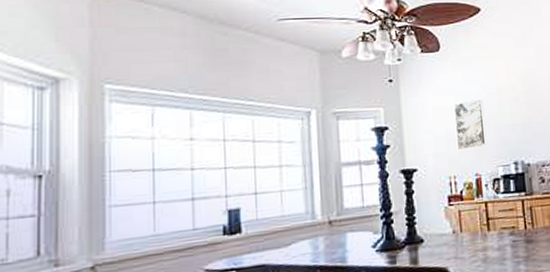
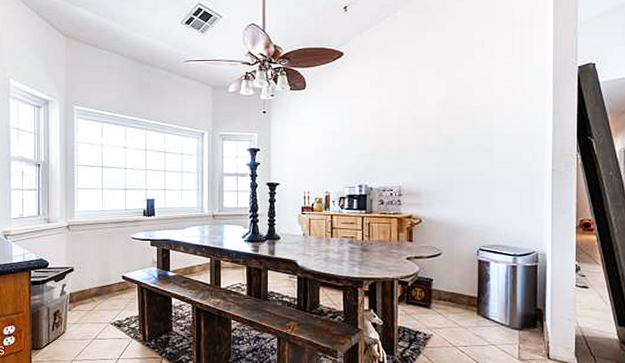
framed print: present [453,98,488,151] -> none [312,130,338,172]

